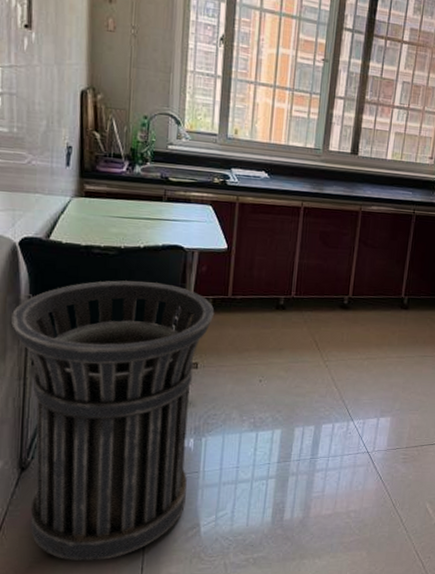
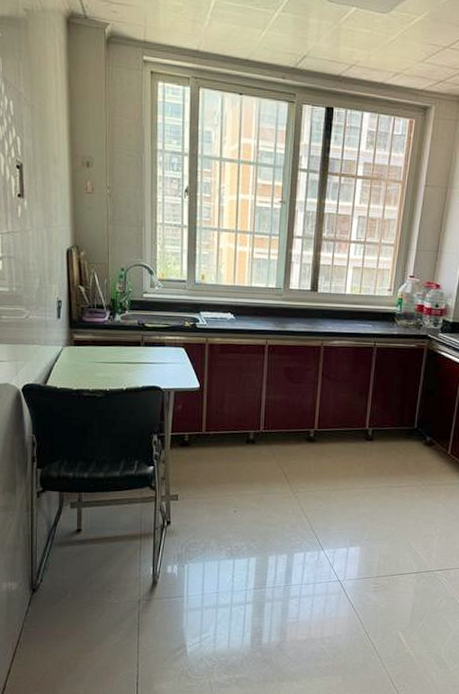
trash can: present [10,280,215,562] -> none [18,420,191,675]

